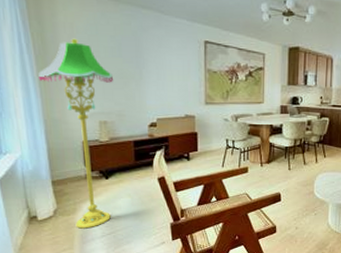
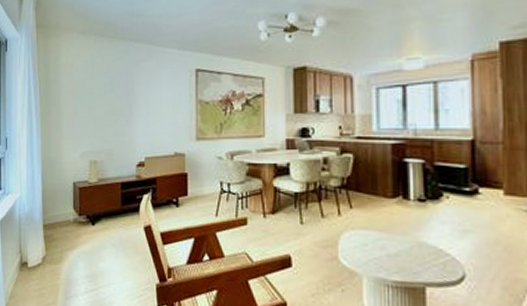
floor lamp: present [38,38,114,229] -> none [40,77,106,282]

